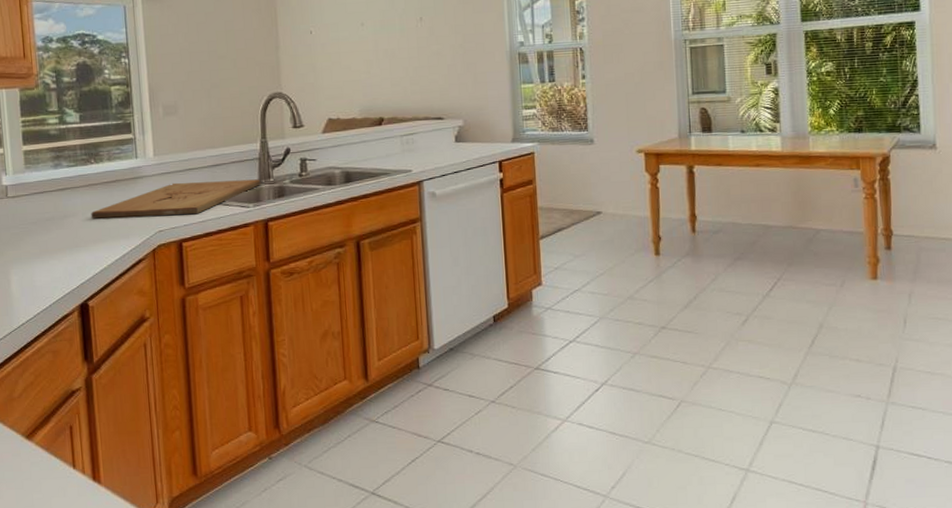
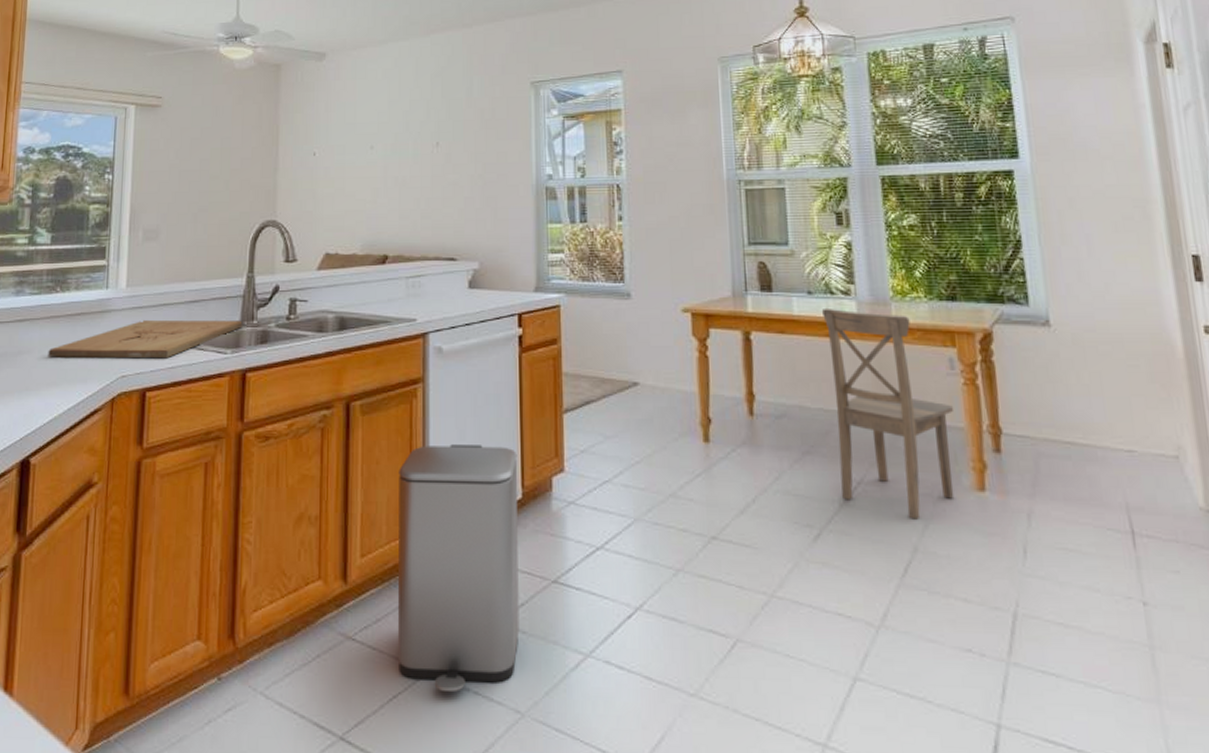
pedal bin: none [405,268,510,455] -> present [397,444,520,693]
dining chair: none [752,143,855,304] -> present [821,307,955,520]

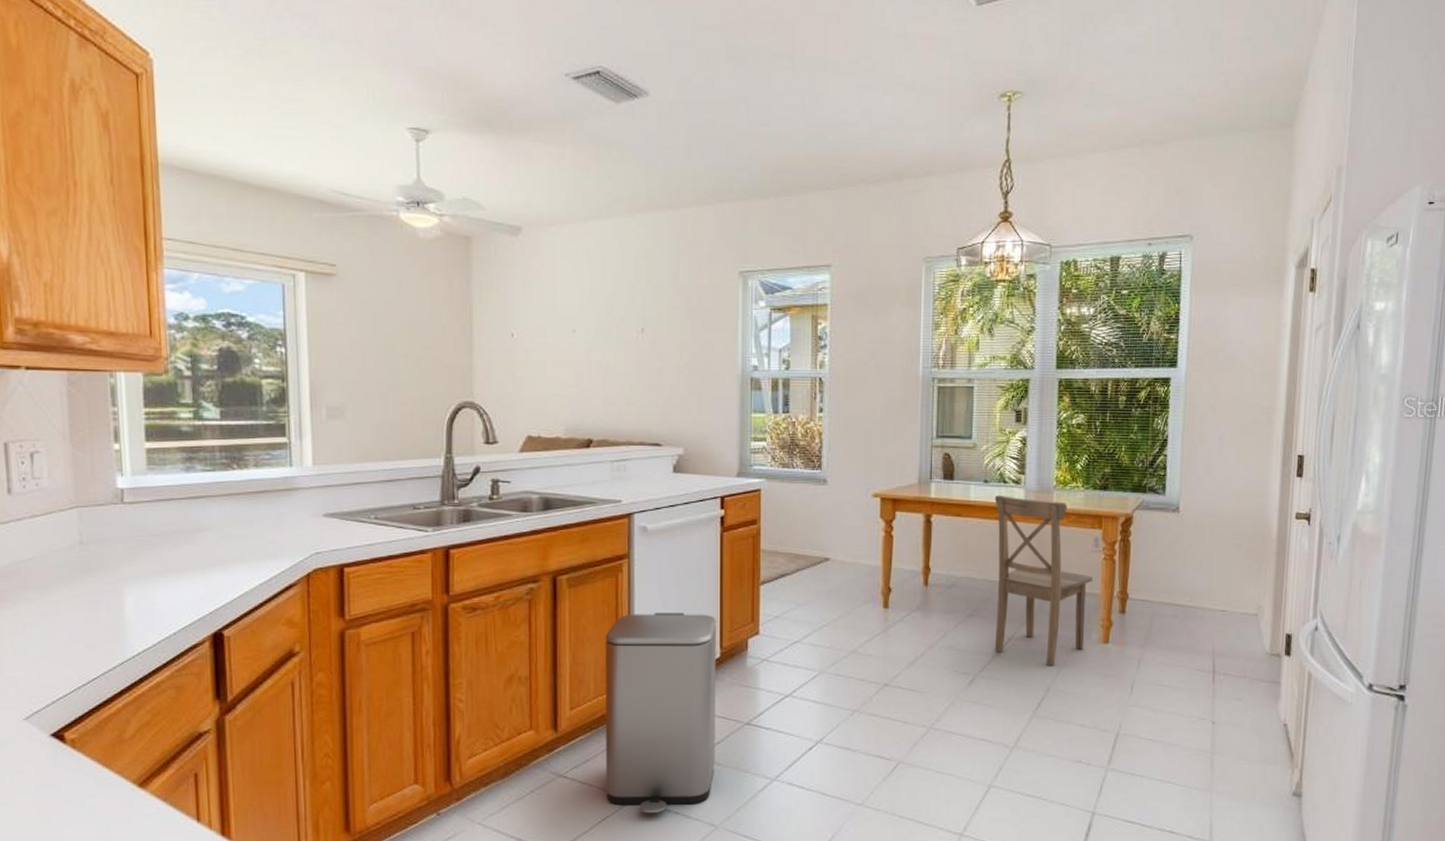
cutting board: present [48,319,243,359] -> none [230,498,443,536]

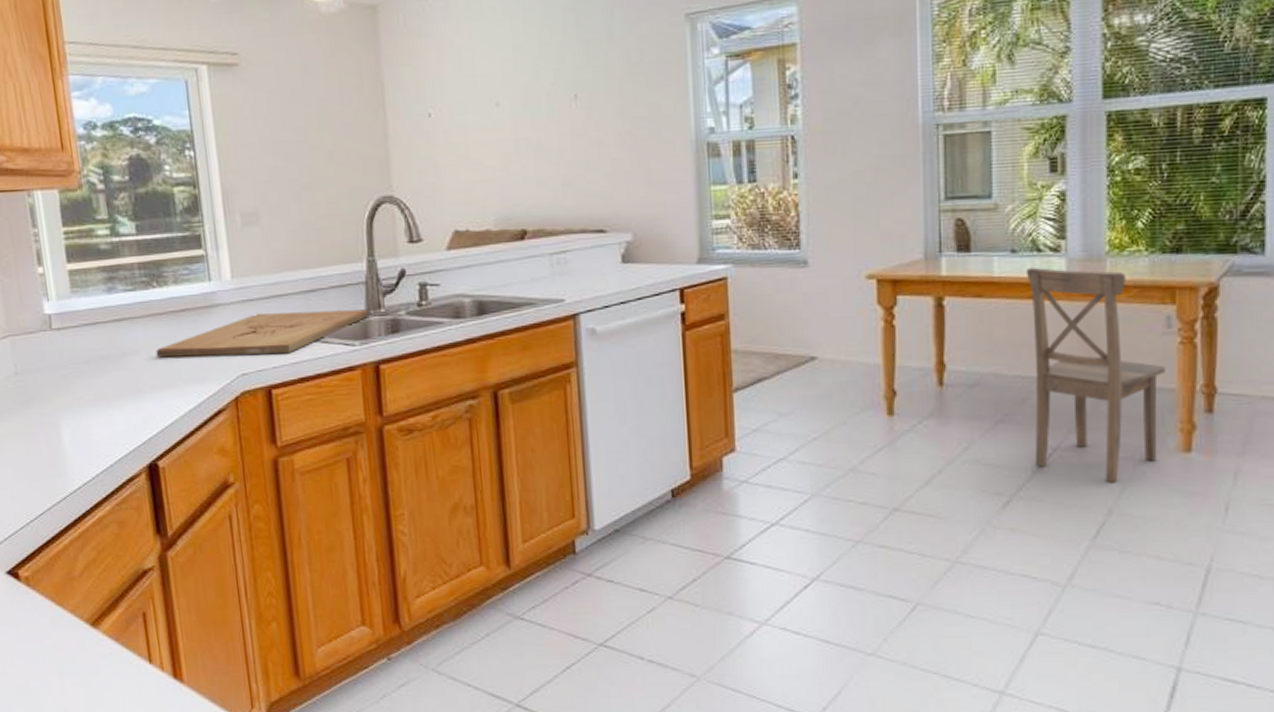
cutting board: none [230,498,443,536] -> present [156,309,369,358]
pedal bin: present [605,613,717,814] -> none [556,428,693,662]

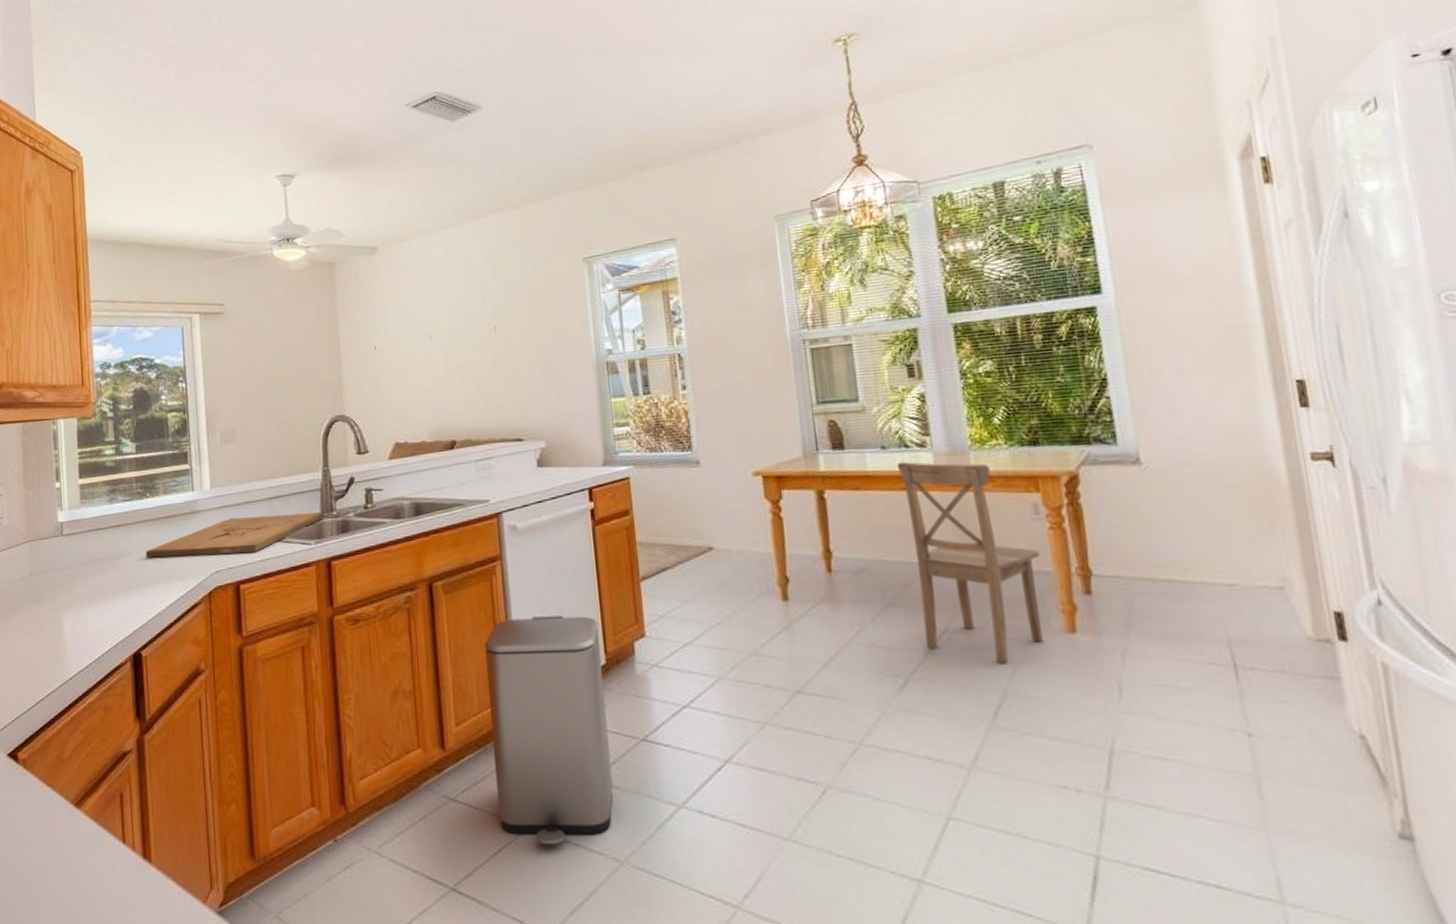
pedal bin: none [556,428,693,662] -> present [484,616,613,845]

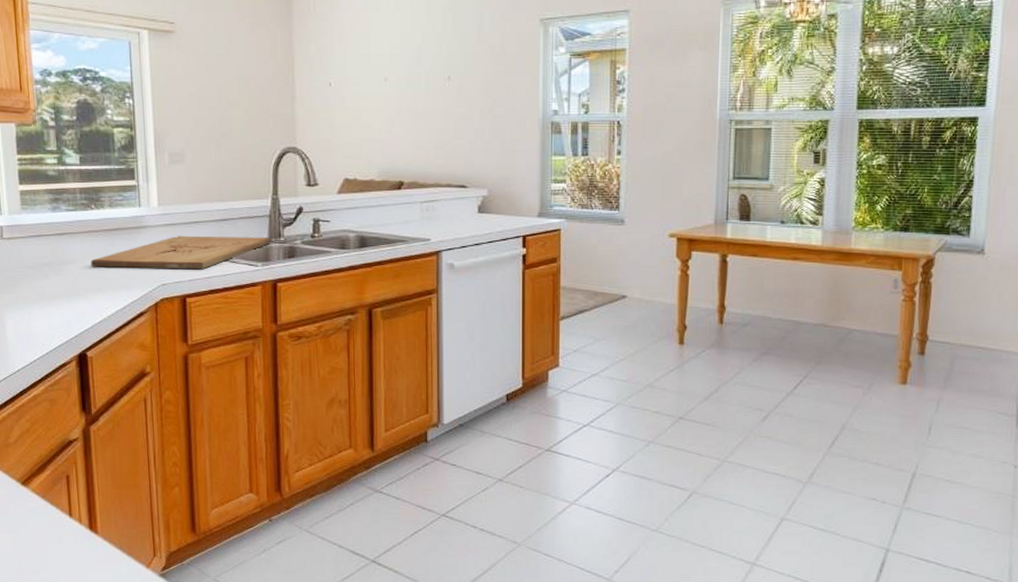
pedal bin: present [484,616,613,845] -> none [416,344,519,530]
dining chair: present [896,461,1044,664] -> none [790,235,891,405]

